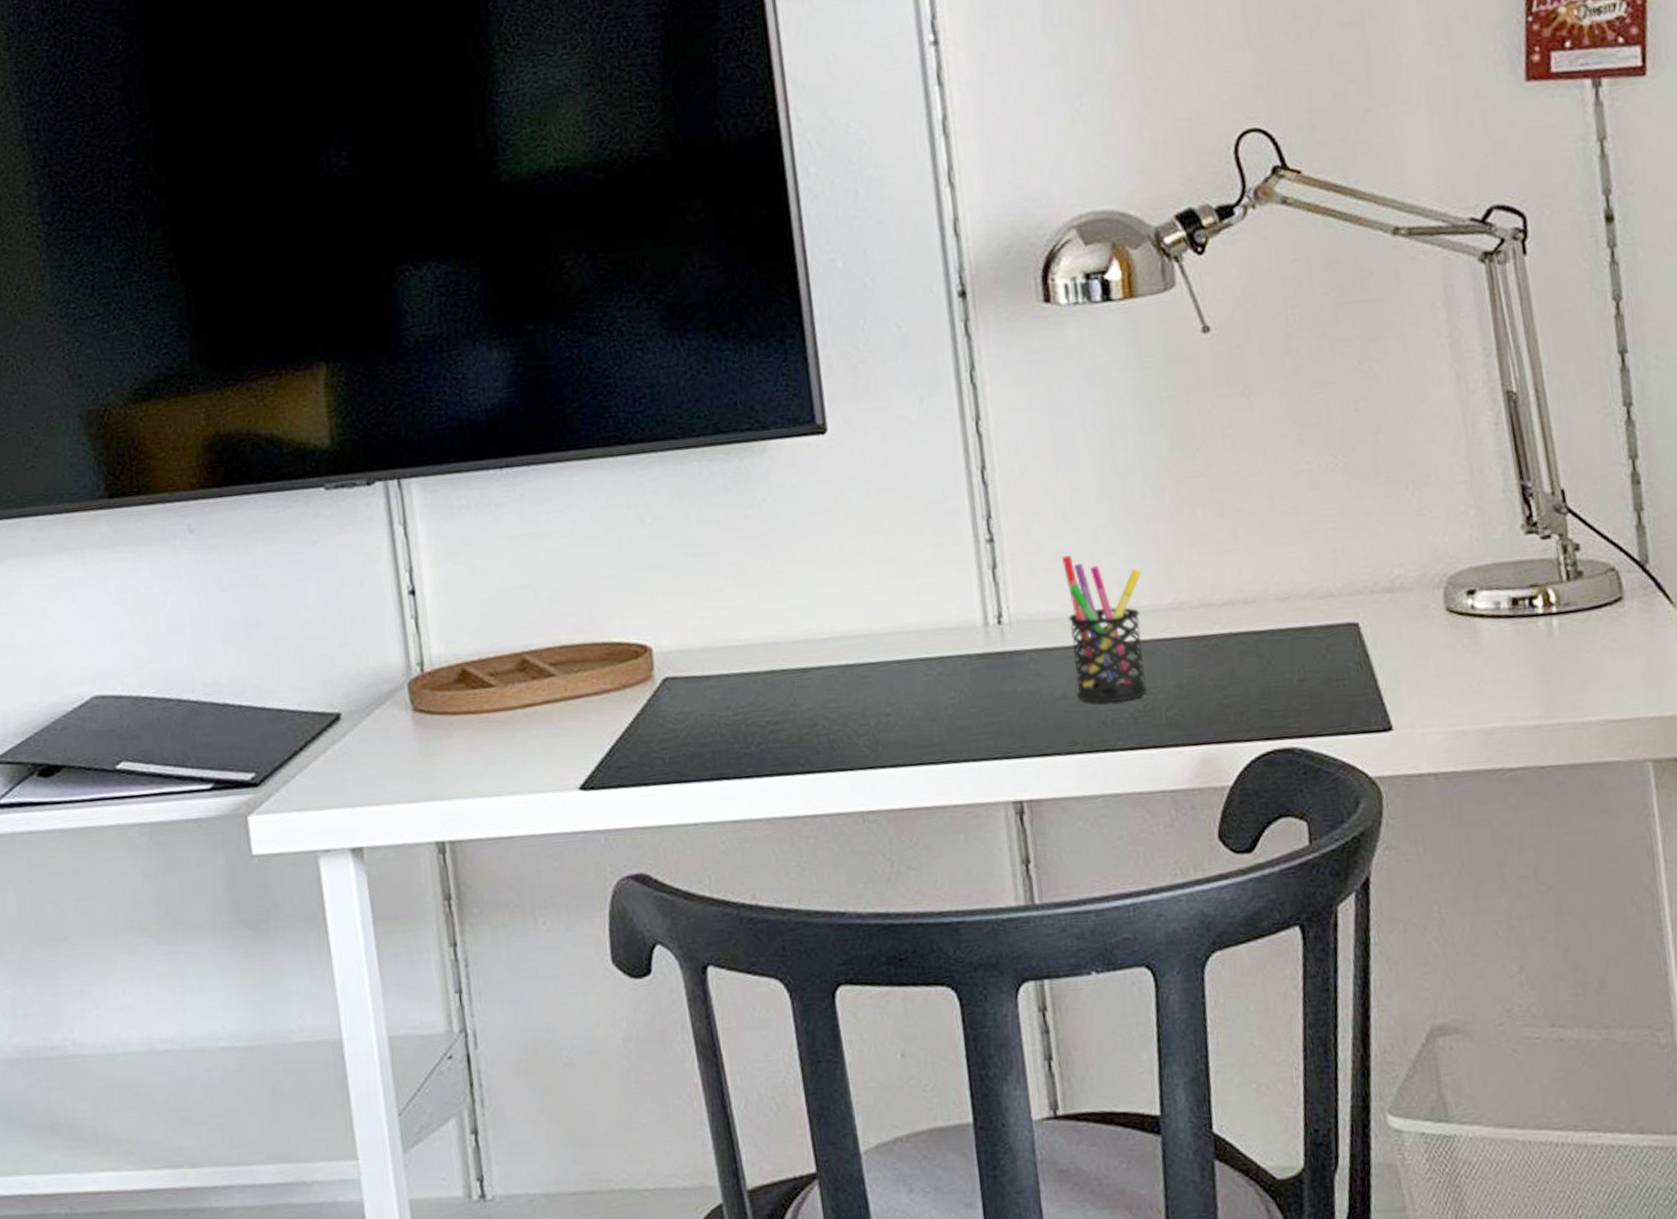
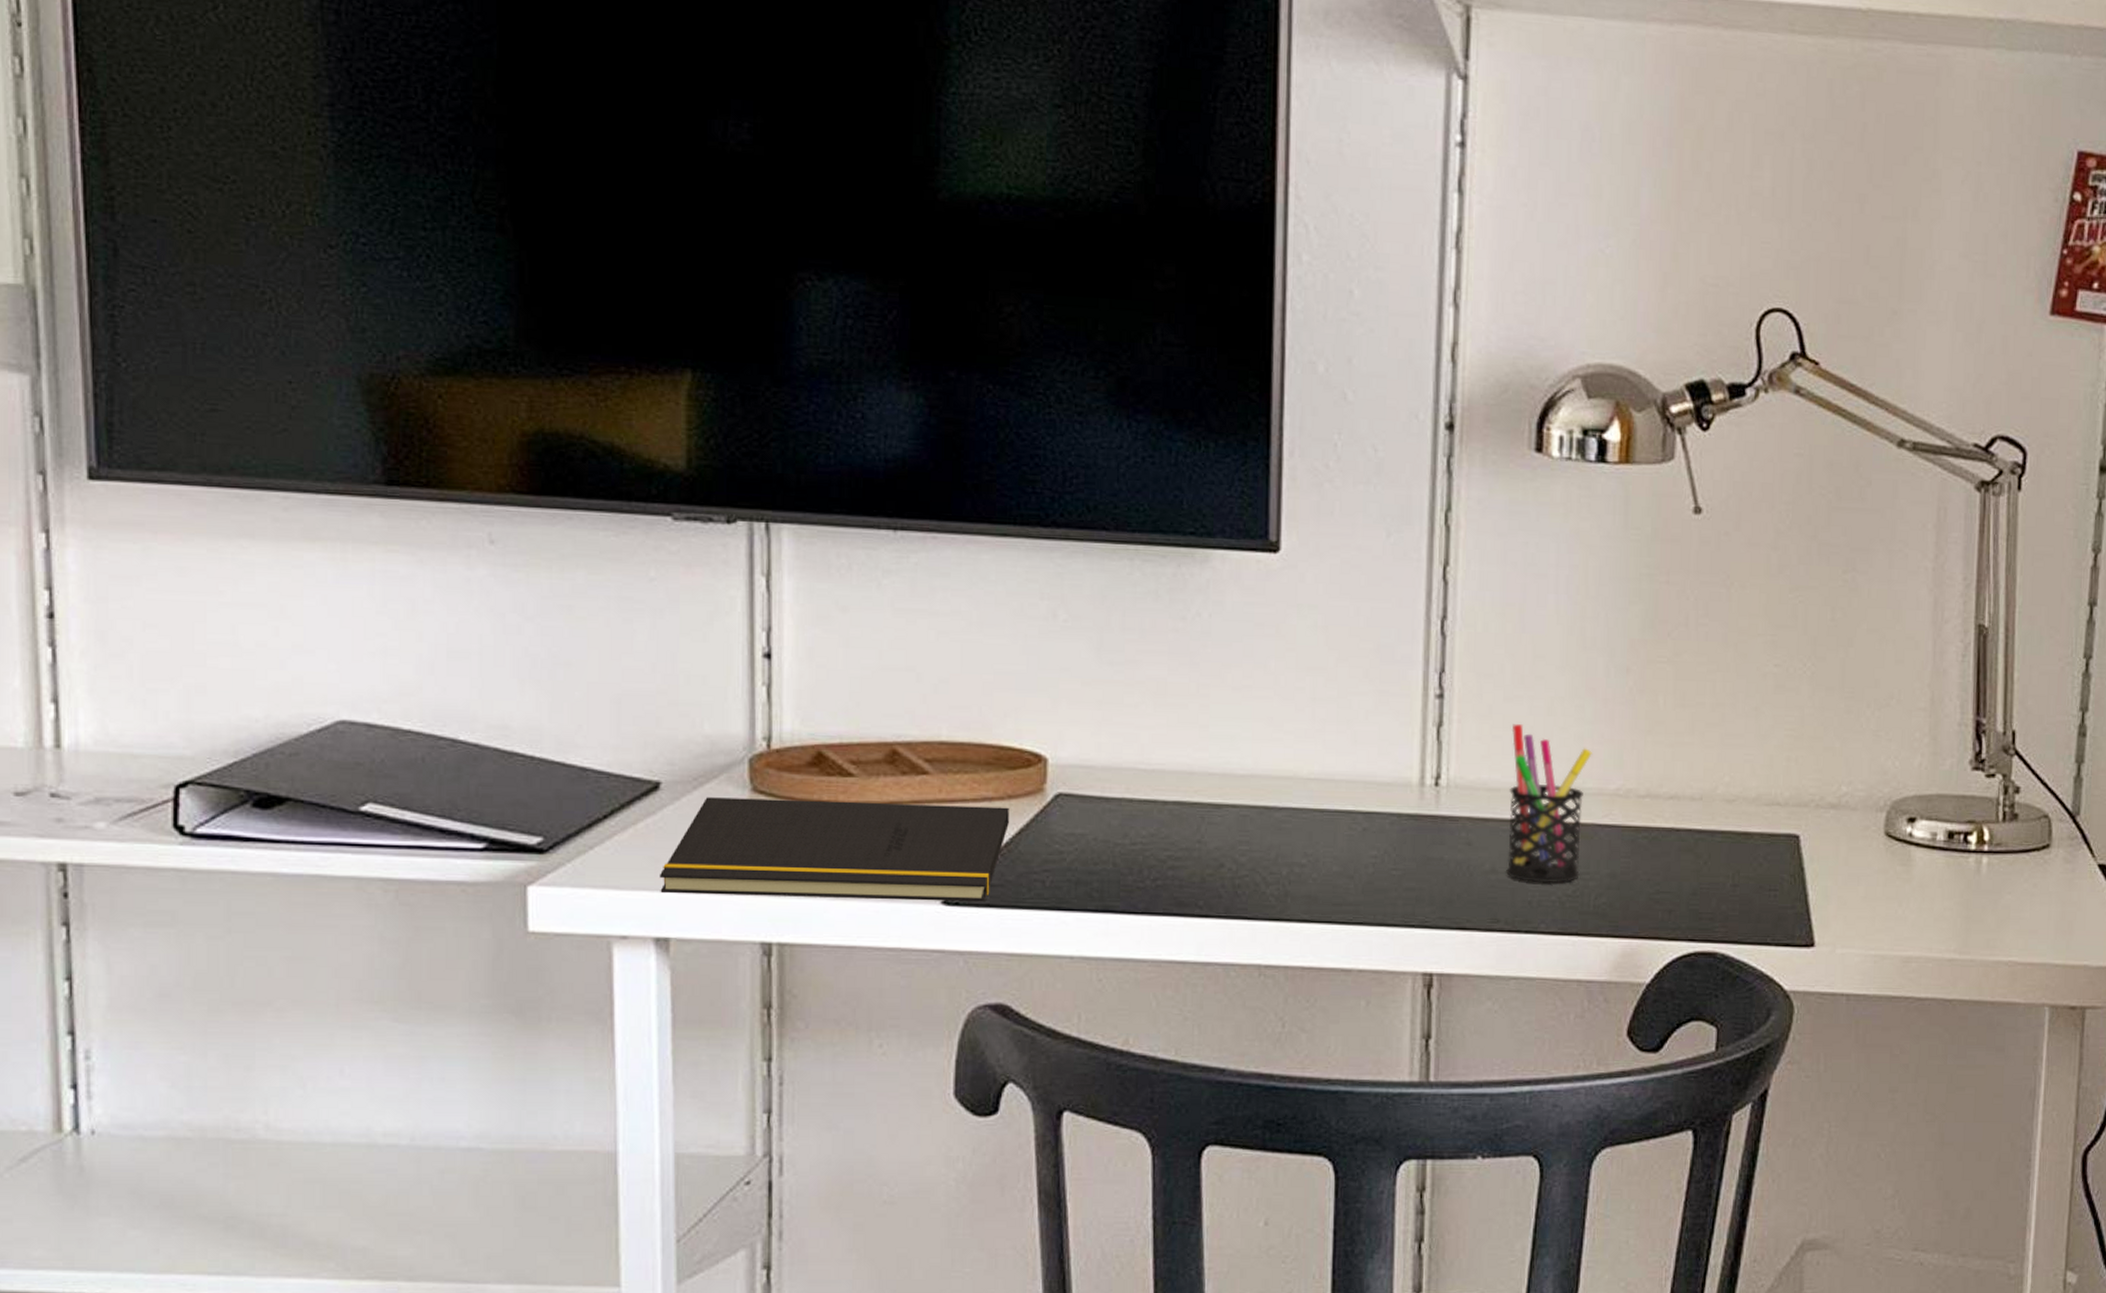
notepad: none [349,696,628,809] -> present [660,797,1010,902]

